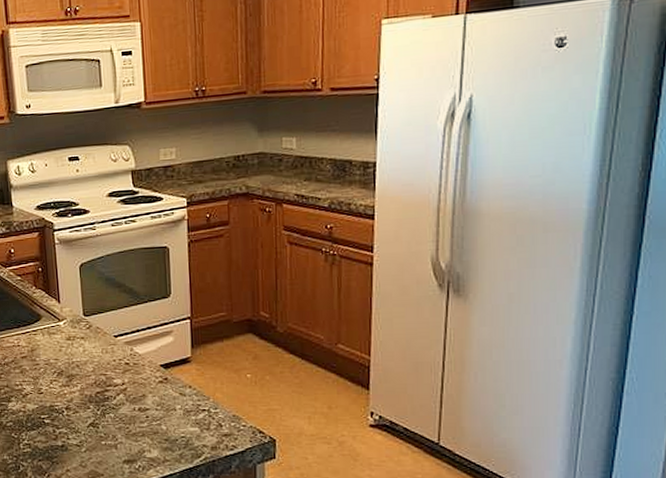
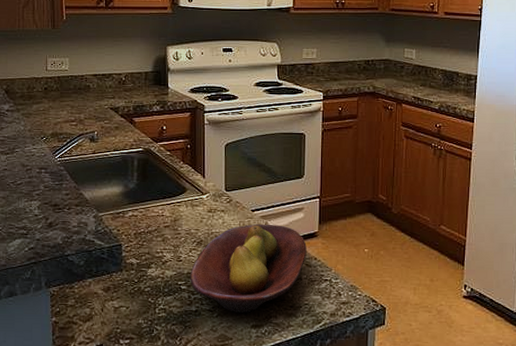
fruit bowl: none [53,350,180,448] -> present [190,223,307,314]

